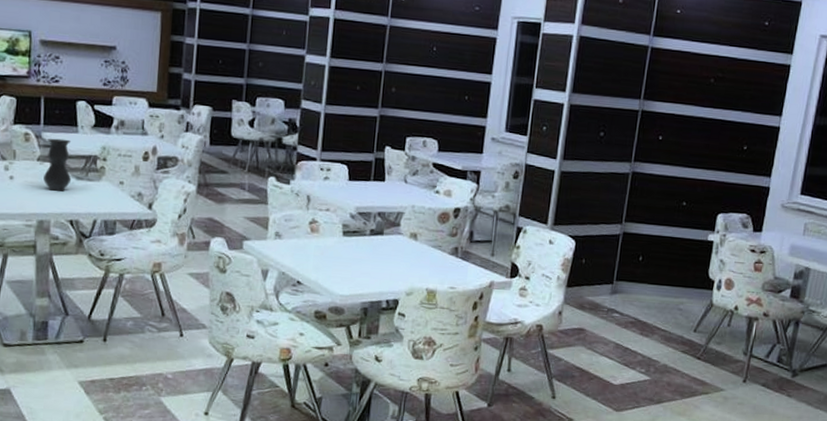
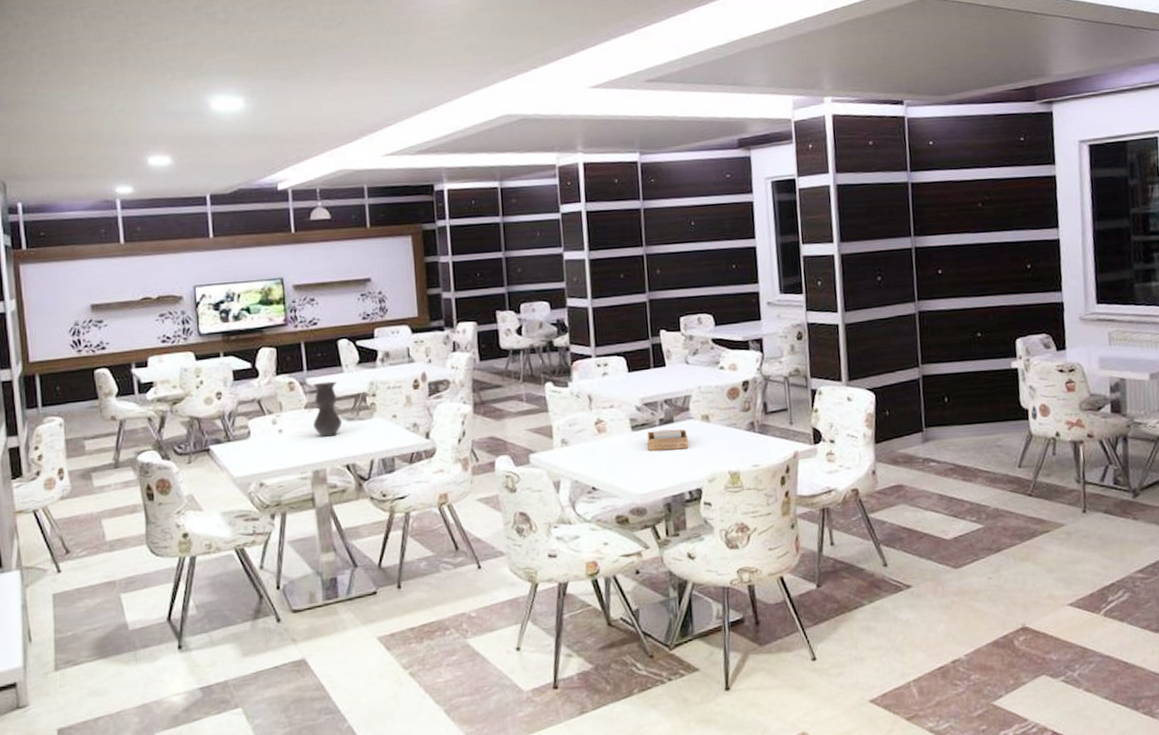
napkin holder: none [355,239,395,261] -> present [647,429,689,452]

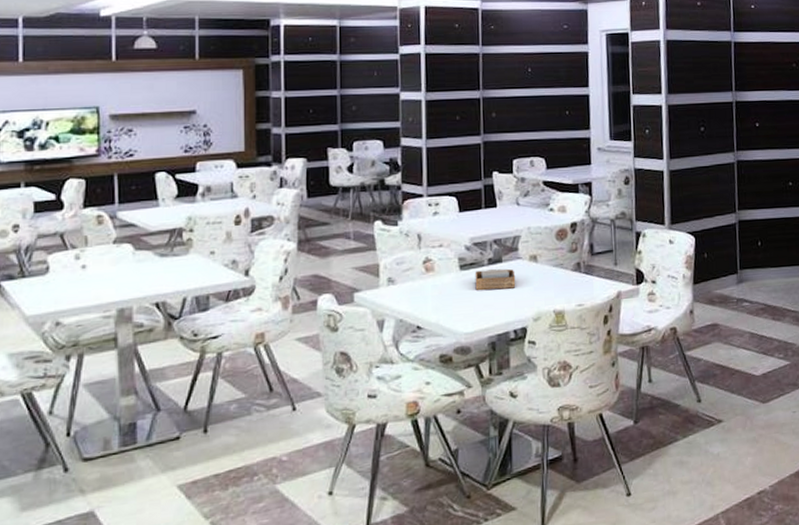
vase: present [311,381,343,437] -> none [122,215,155,274]

